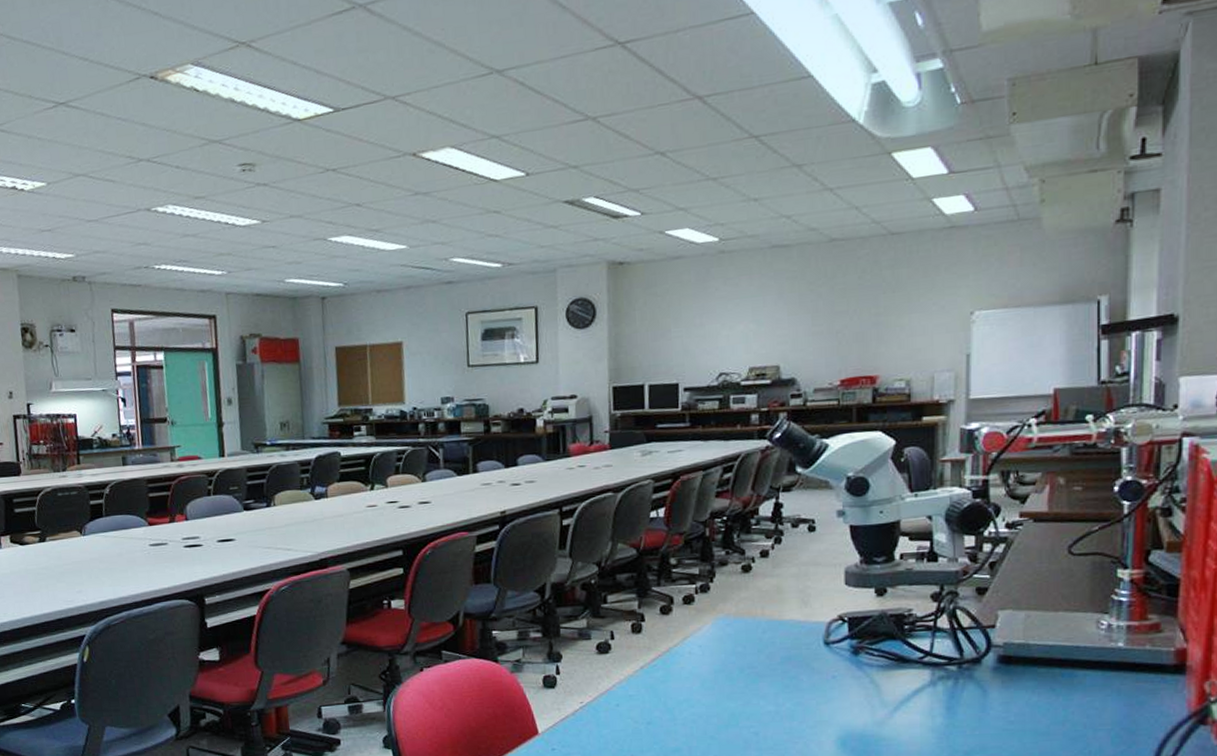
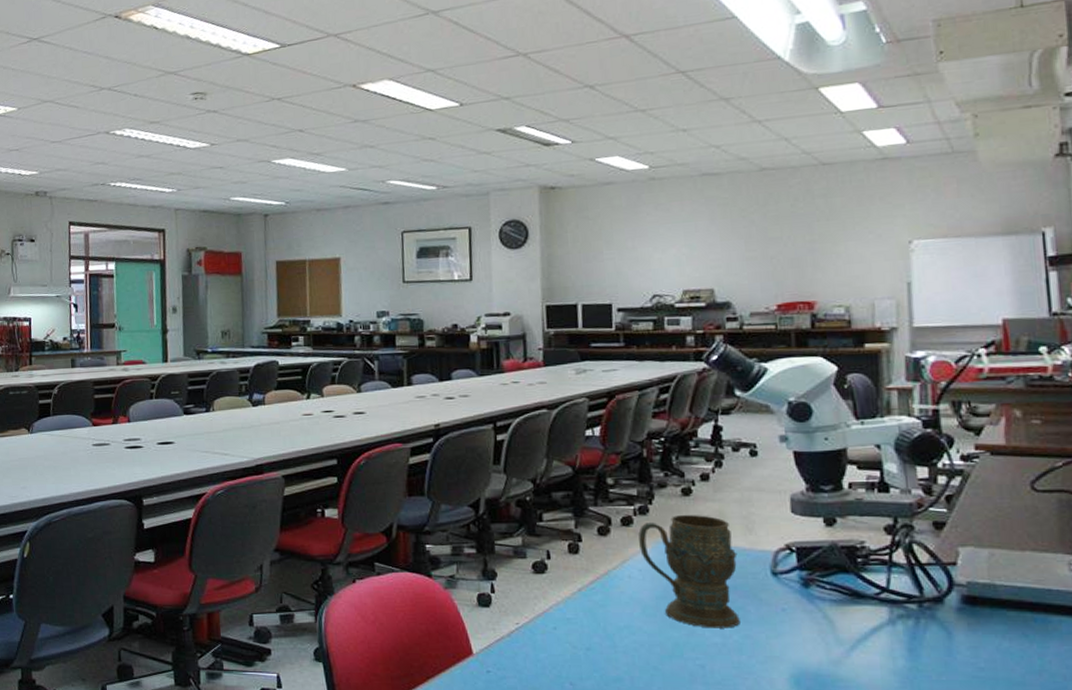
mug: none [699,590,793,698] -> present [638,514,740,628]

